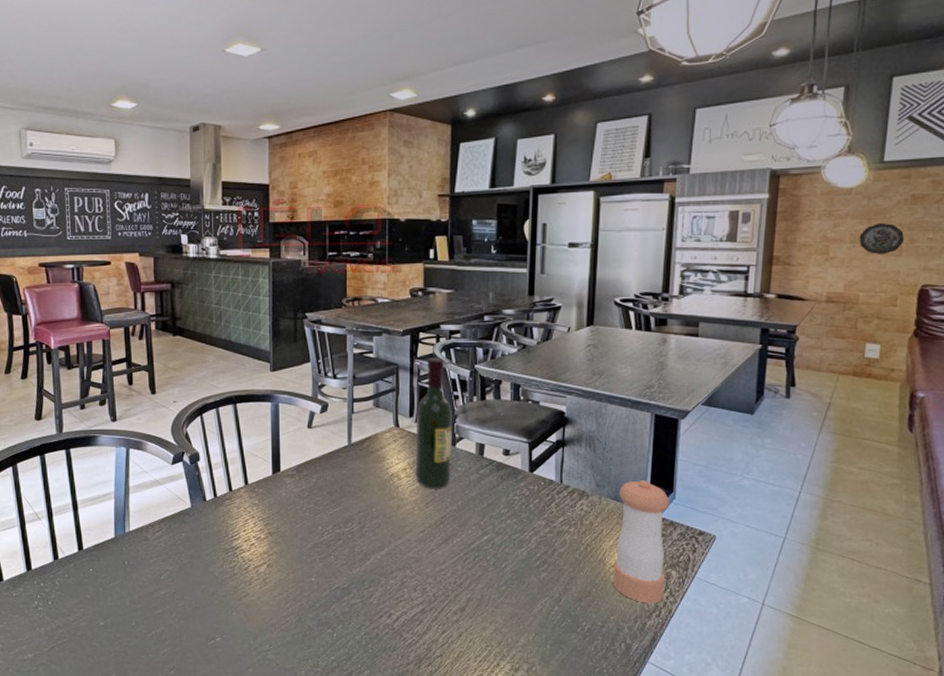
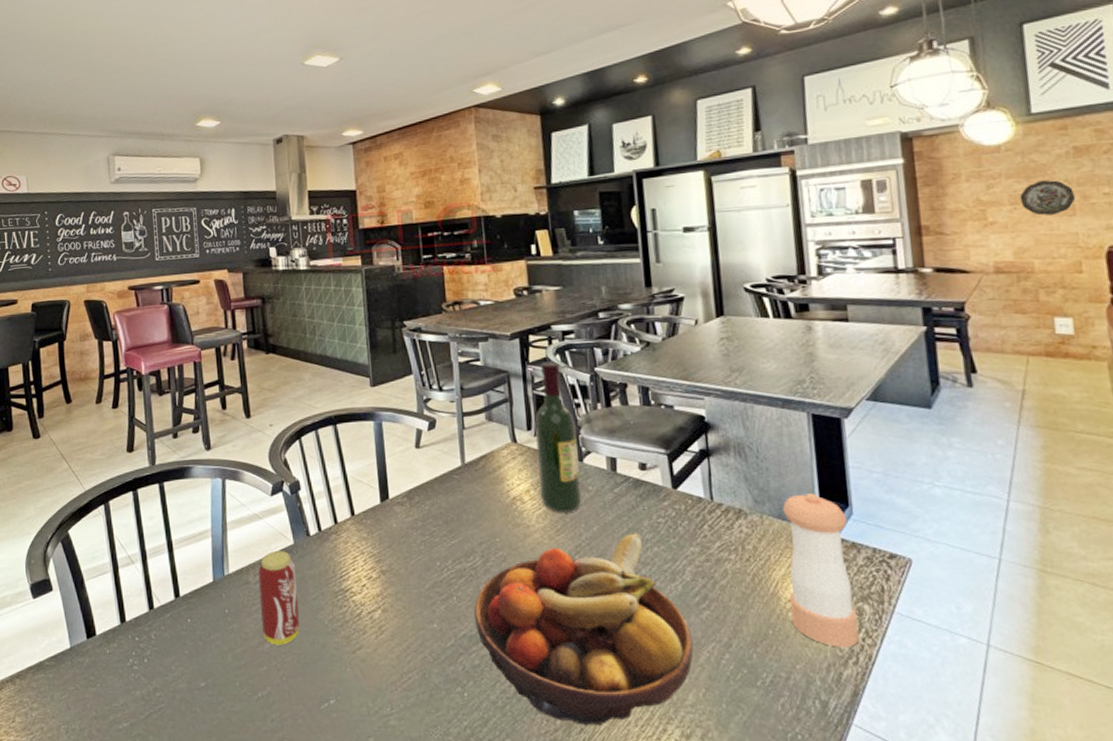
beverage can: none [157,513,193,593] -> present [258,551,300,645]
fruit bowl: none [348,508,530,660] -> present [474,533,694,725]

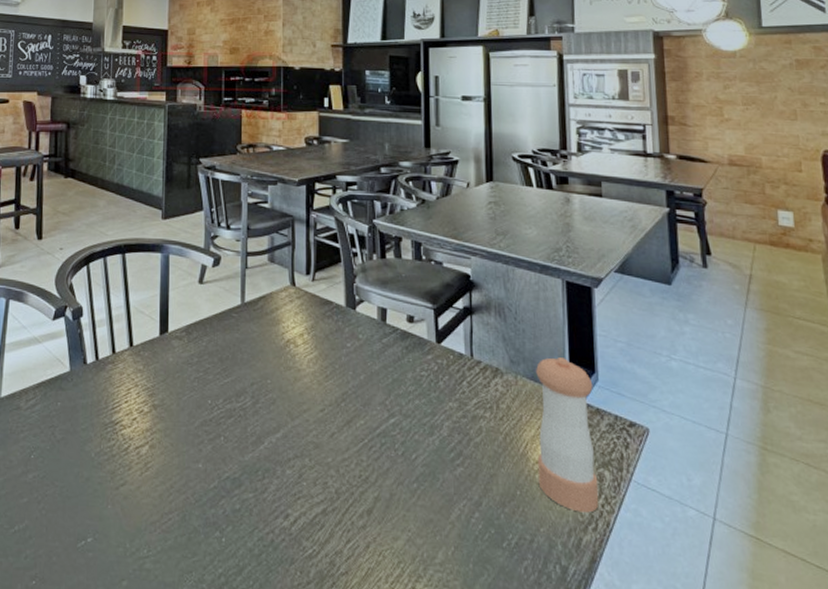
beverage can: present [258,551,300,645] -> none [28,377,68,477]
fruit bowl: present [474,533,694,725] -> none [239,384,446,580]
wine bottle: present [535,361,582,513] -> none [313,210,352,359]
decorative plate: present [1019,180,1076,216] -> none [751,87,798,118]

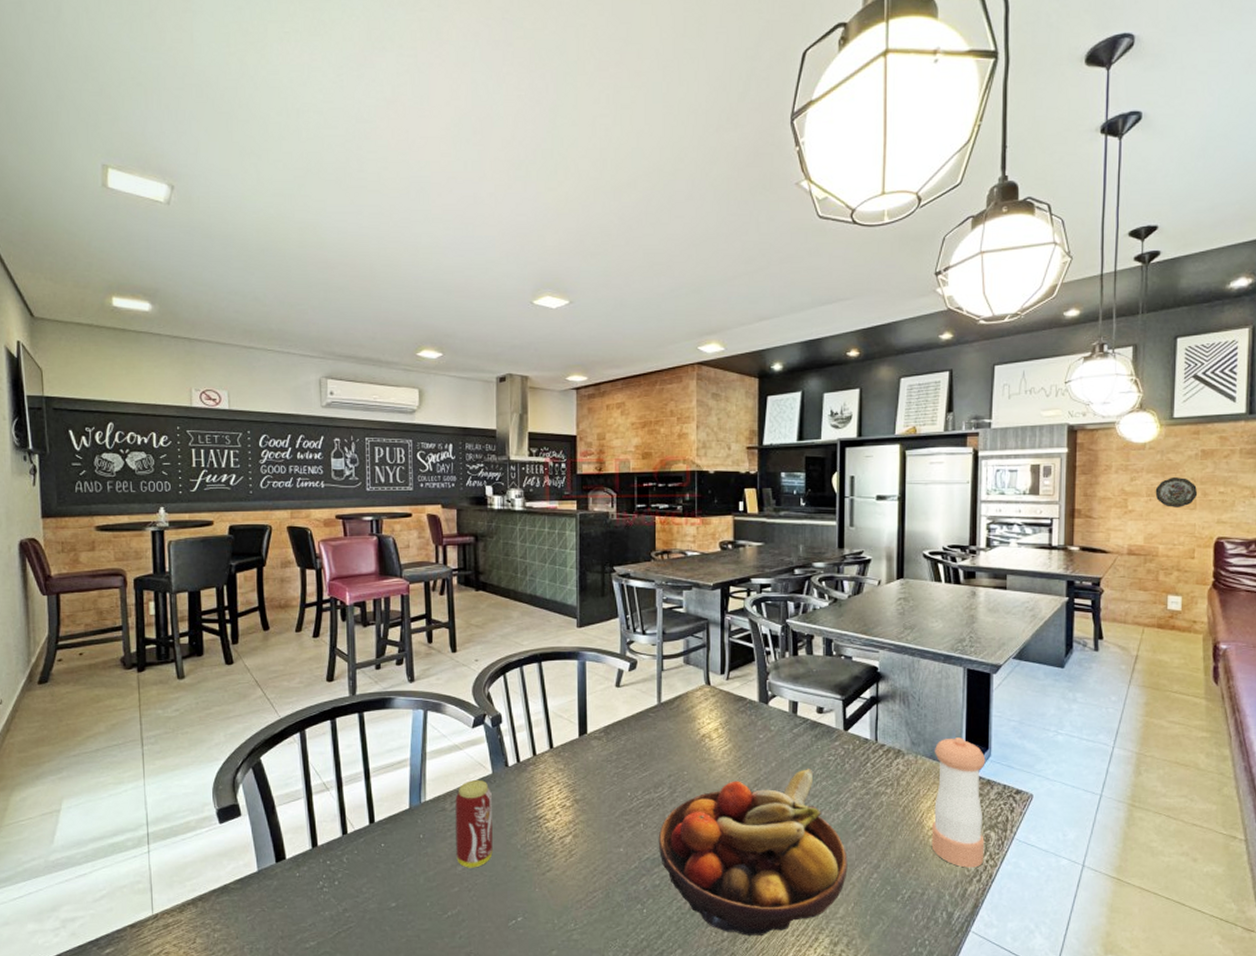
beverage can: none [28,377,68,477] -> present [455,780,493,868]
fruit bowl: none [239,384,446,580] -> present [658,769,848,936]
decorative plate: none [751,87,798,118] -> present [1155,477,1198,507]

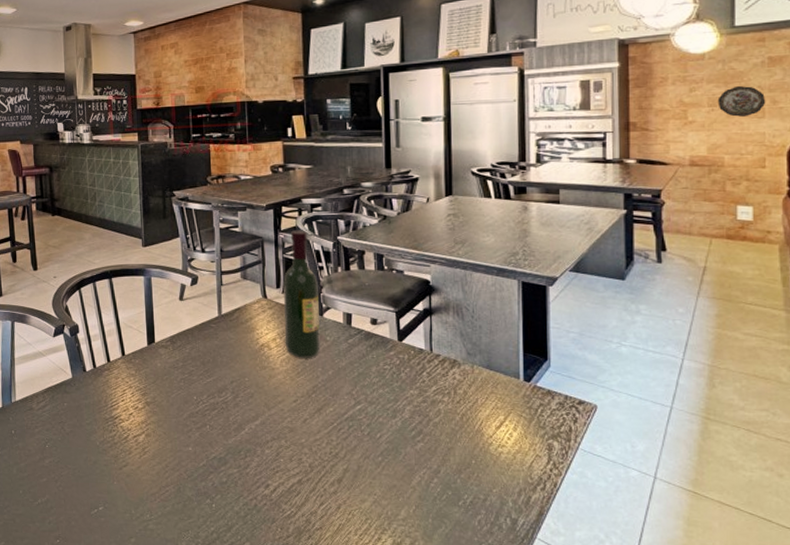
beverage can: present [455,780,493,868] -> none [41,383,75,461]
fruit bowl: present [658,769,848,936] -> none [223,377,408,533]
wine bottle: none [727,612,764,749] -> present [283,230,320,358]
pepper shaker: present [931,737,986,868] -> none [491,348,548,476]

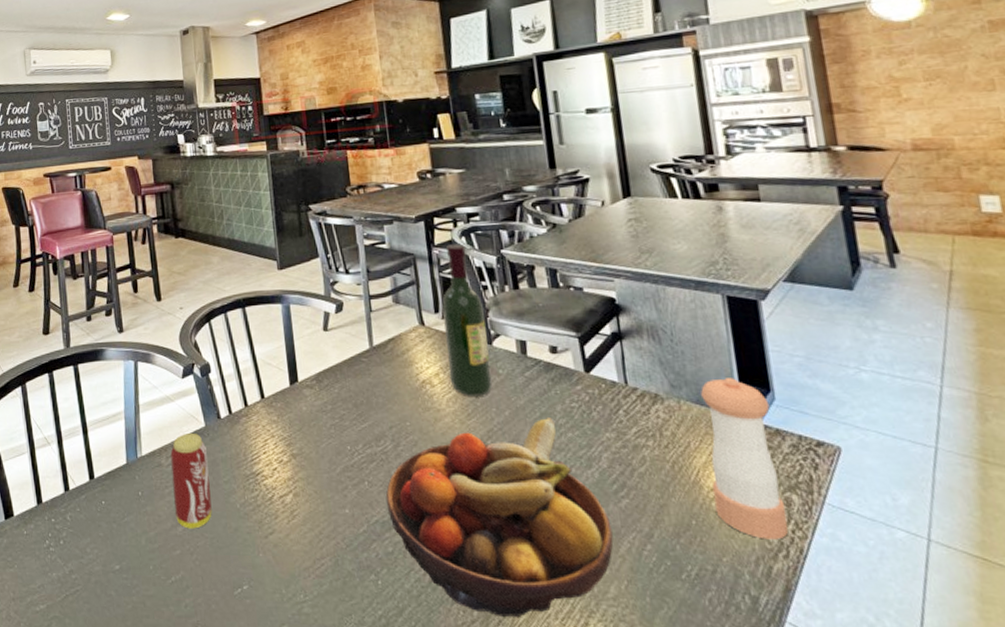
beverage can: none [41,383,75,461] -> present [170,434,212,529]
fruit bowl: none [223,377,408,533] -> present [386,418,614,617]
pepper shaker: none [491,348,548,476] -> present [701,378,789,540]
decorative plate: present [717,86,766,117] -> none [934,55,995,91]

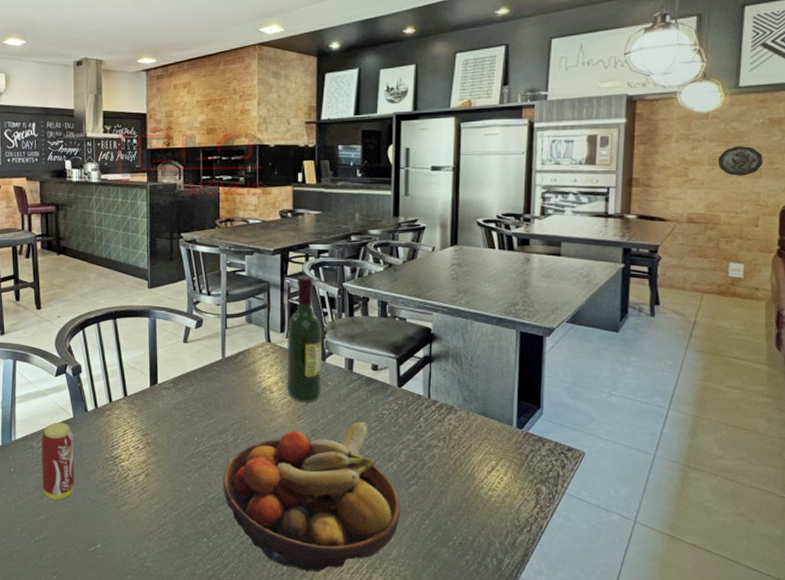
pepper shaker: present [701,378,789,540] -> none [482,396,538,519]
decorative plate: none [934,55,995,91] -> present [718,146,764,176]

